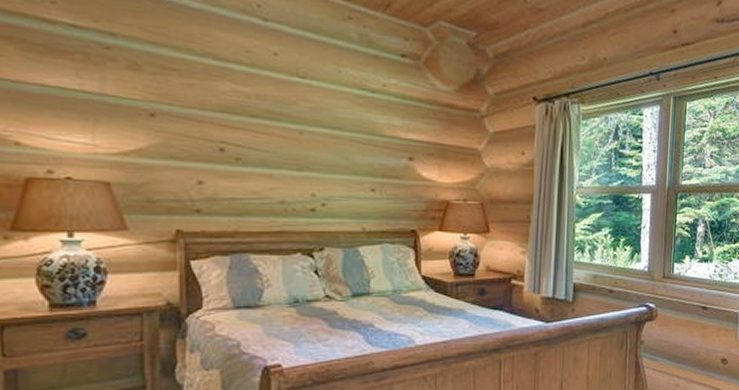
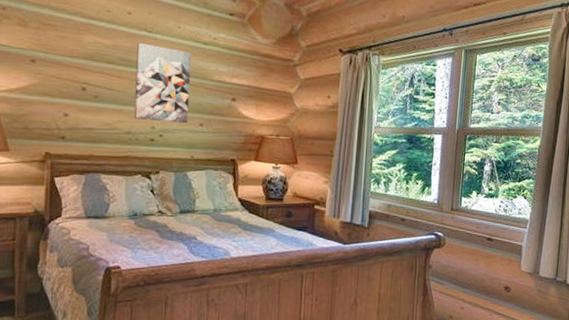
wall art: none [288,90,357,189] -> present [133,42,192,124]

